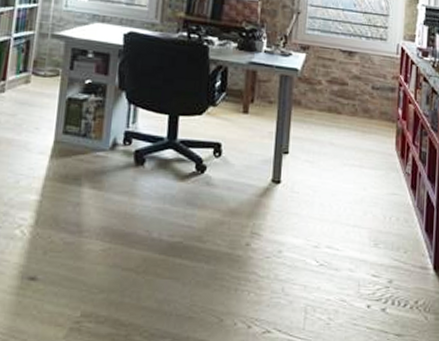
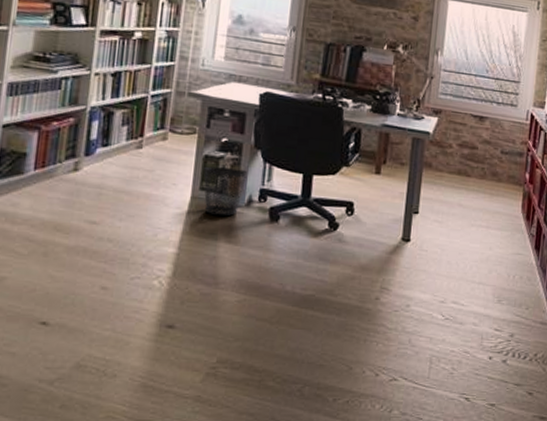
wastebasket: none [67,109,112,160] -> present [203,166,248,216]

